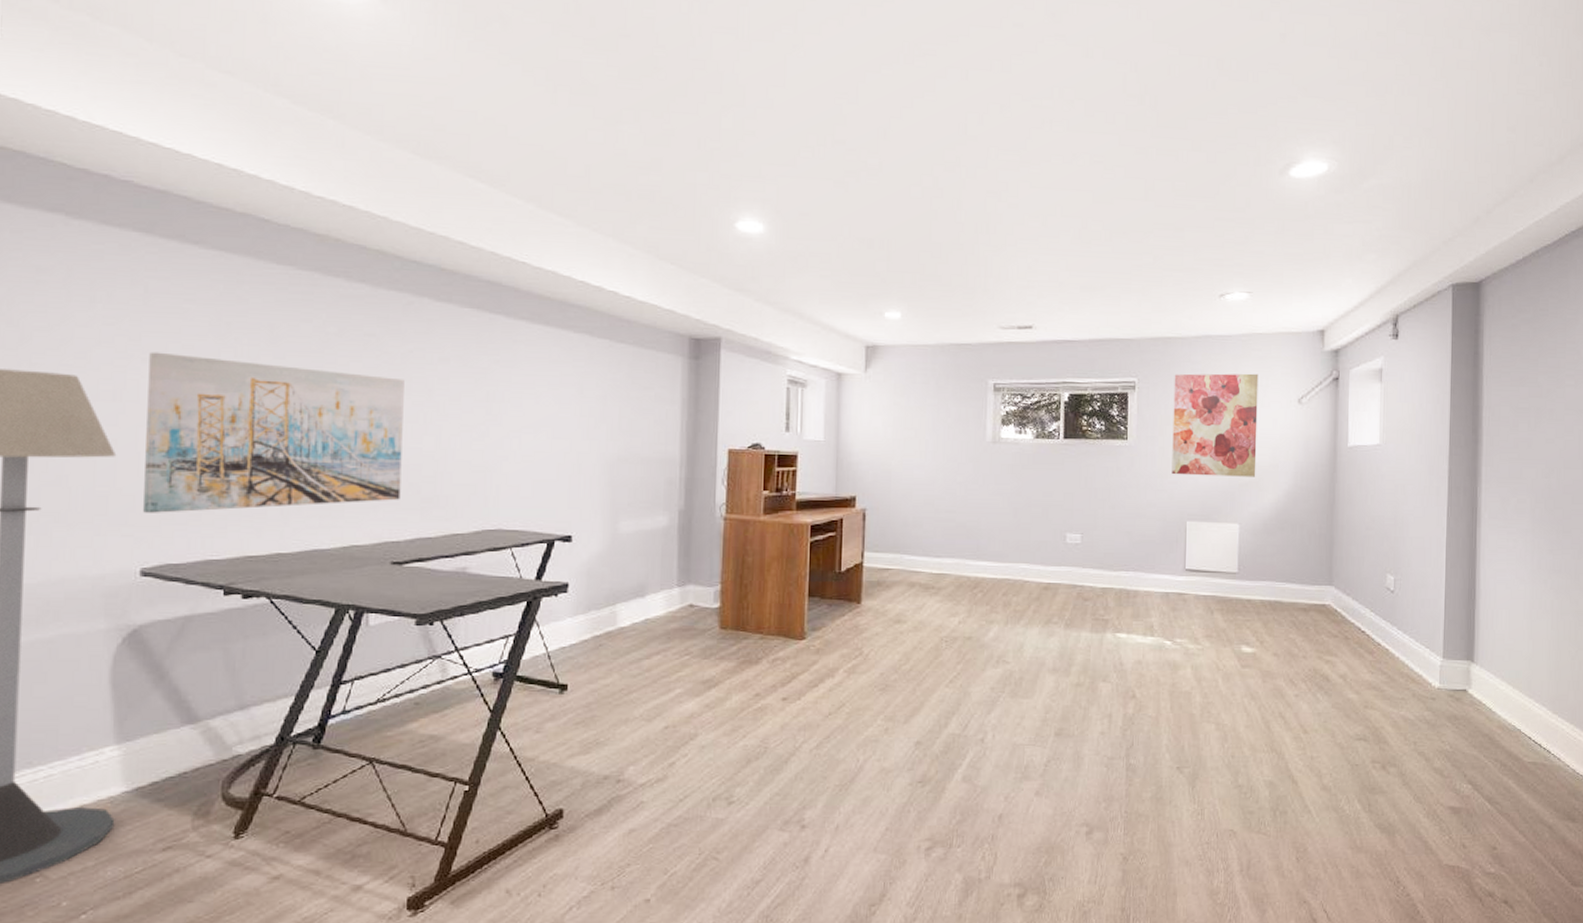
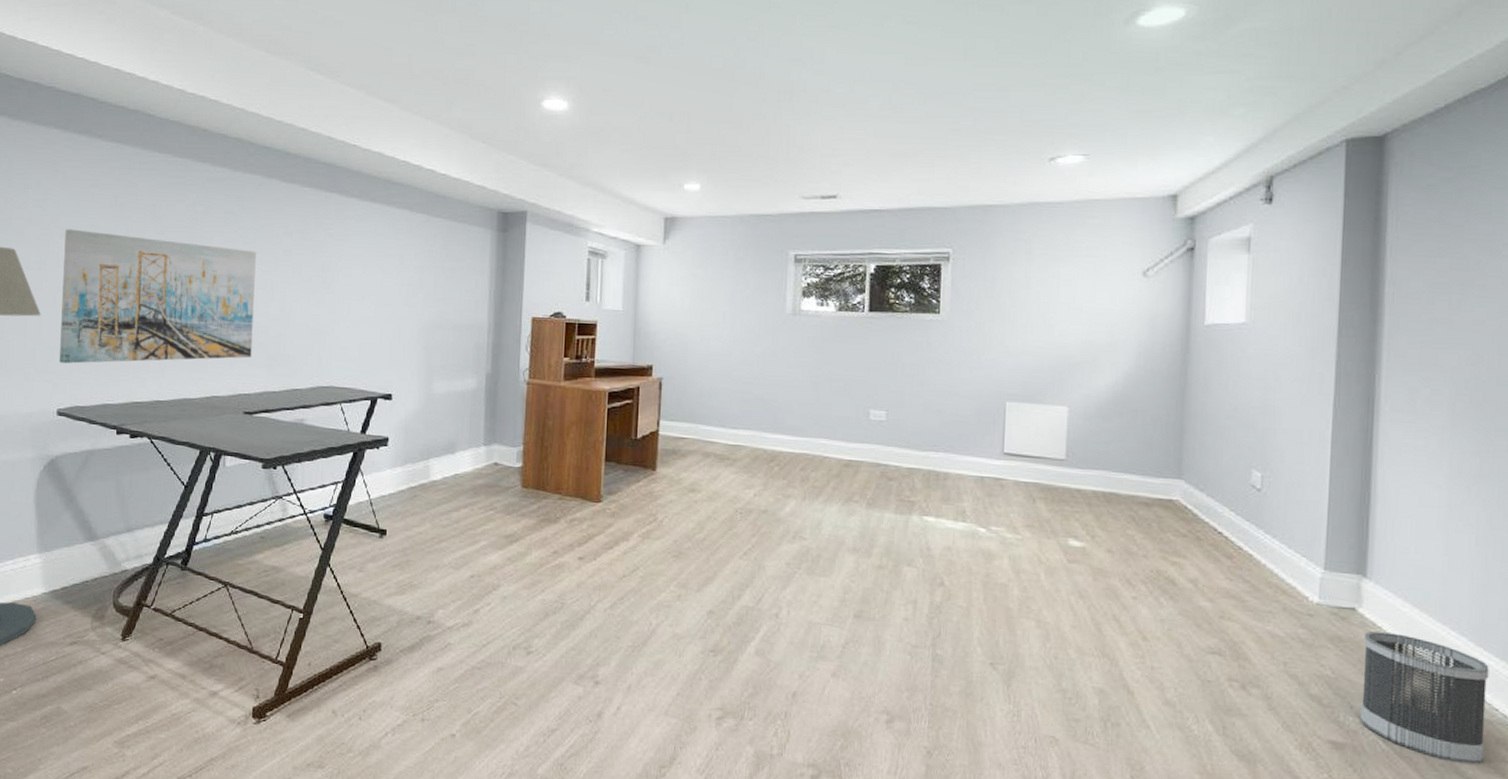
wall art: present [1172,373,1259,477] -> none [989,243,1095,356]
wastebasket: none [1471,709,1562,814] -> present [1359,631,1489,764]

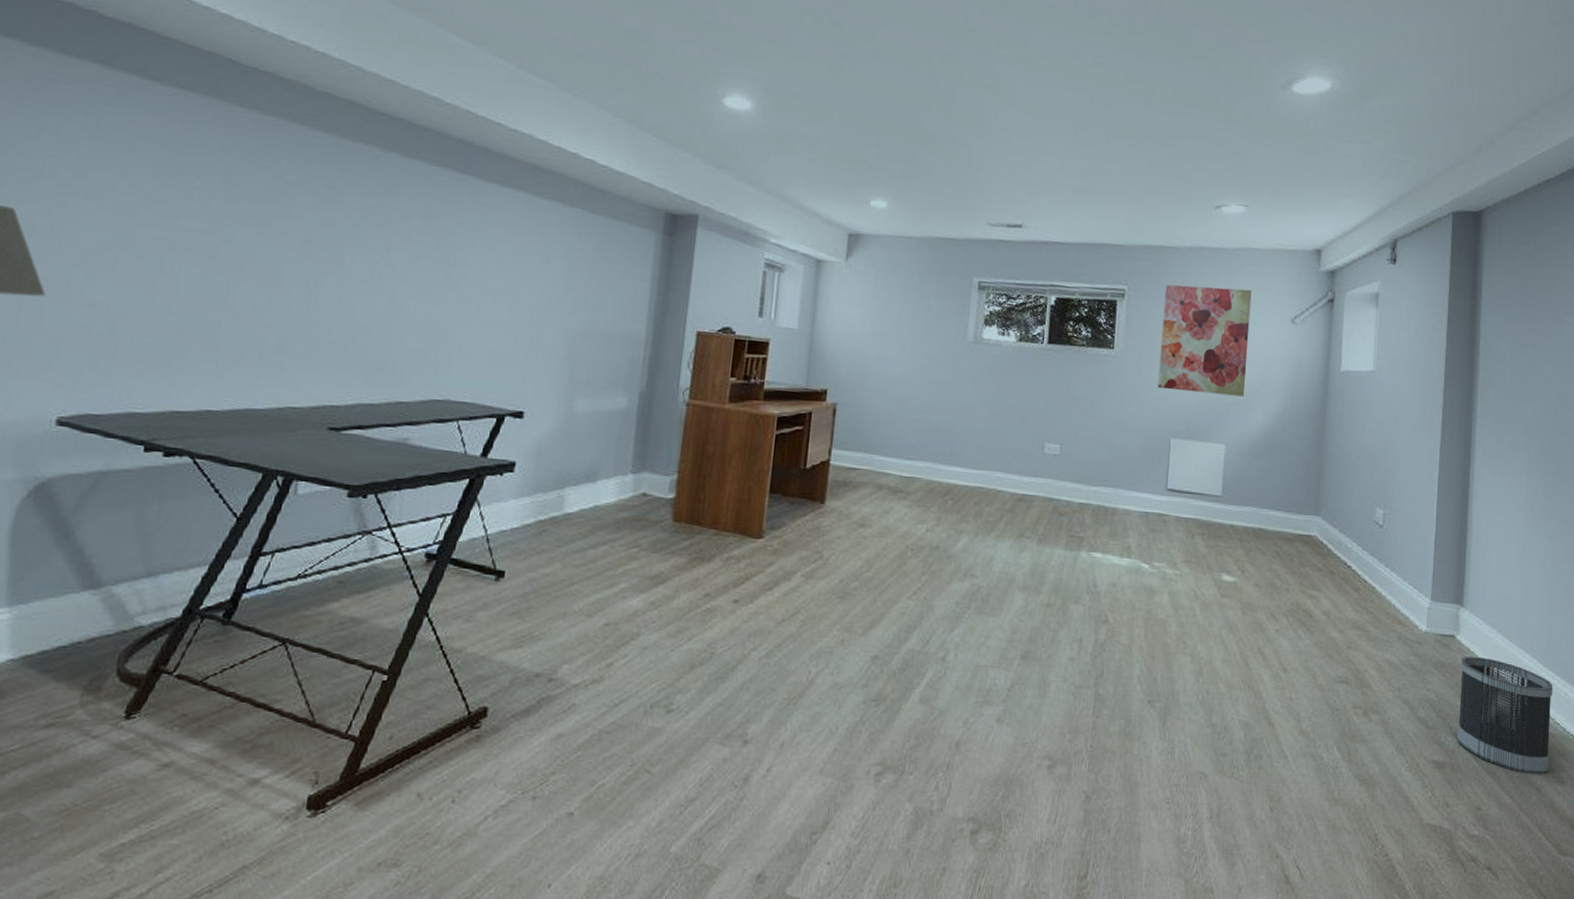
wall art: present [60,229,256,364] -> none [67,188,362,363]
wall art: none [989,243,1095,356] -> present [1158,284,1252,397]

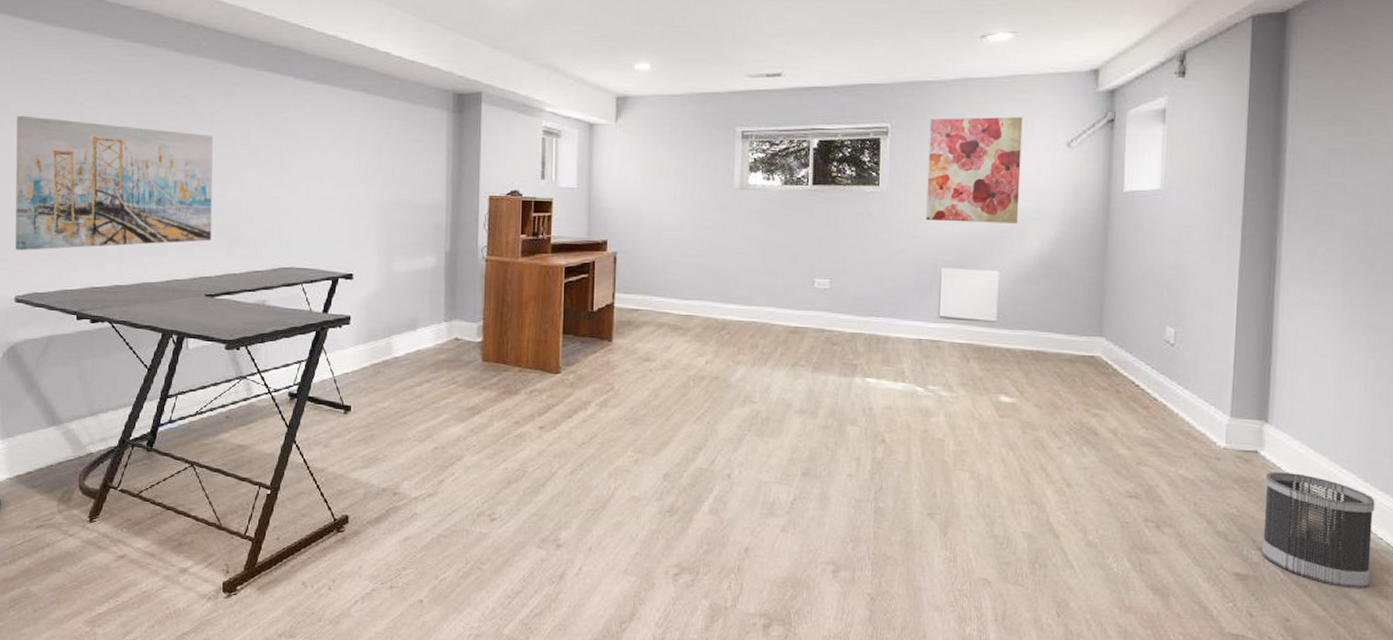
wall art: none [67,188,362,363] -> present [16,115,213,250]

